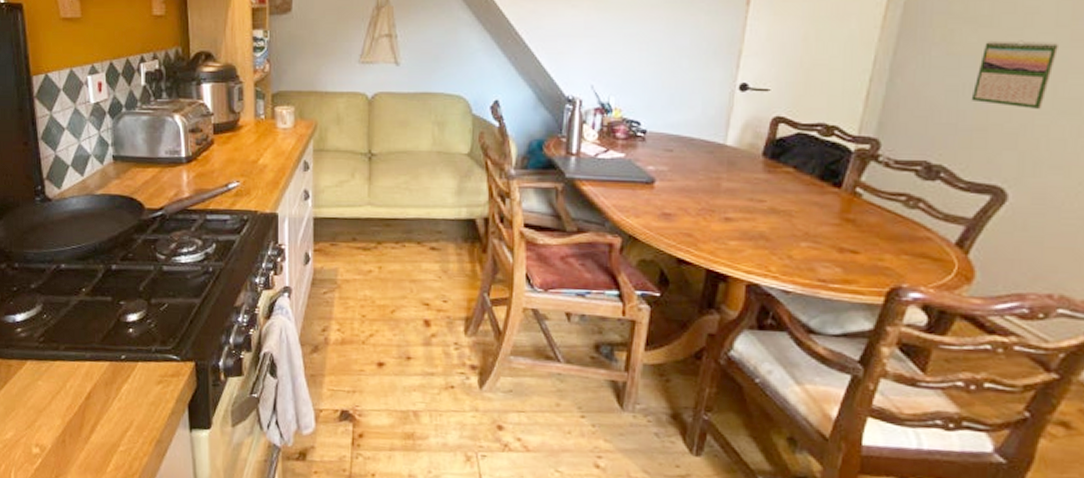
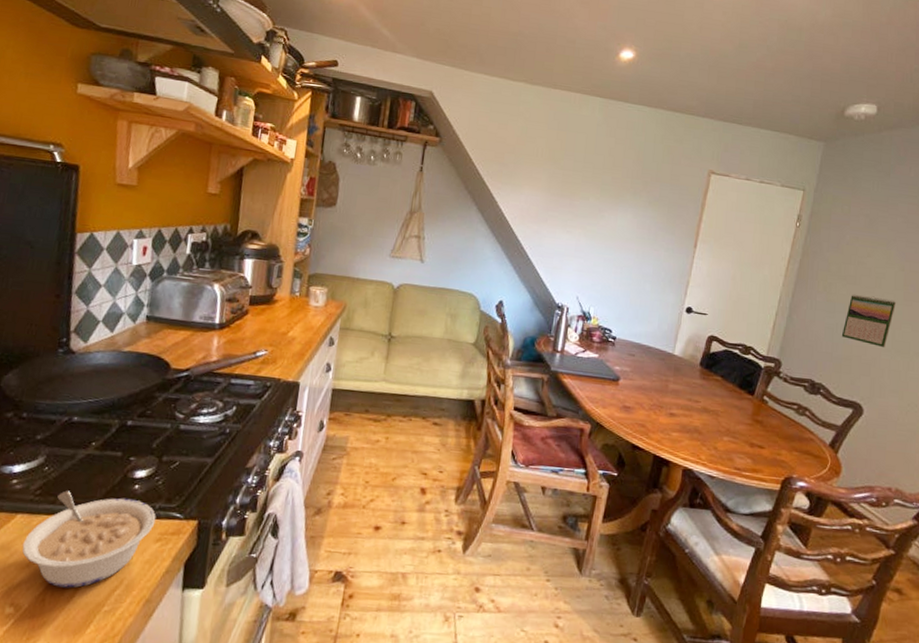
legume: none [36,337,154,430] -> present [22,490,156,588]

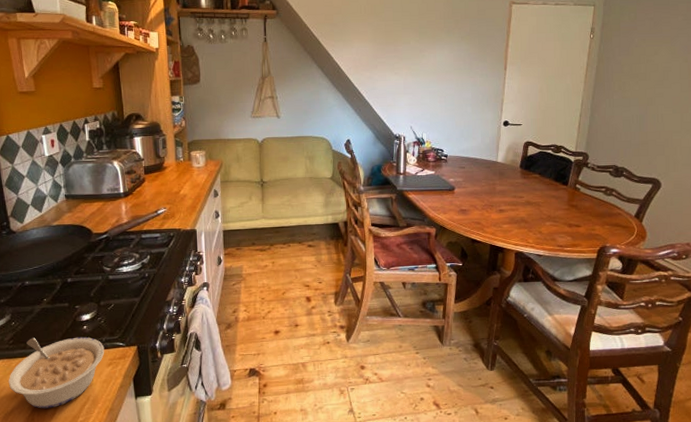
calendar: present [841,294,896,347] -> none [637,88,682,130]

